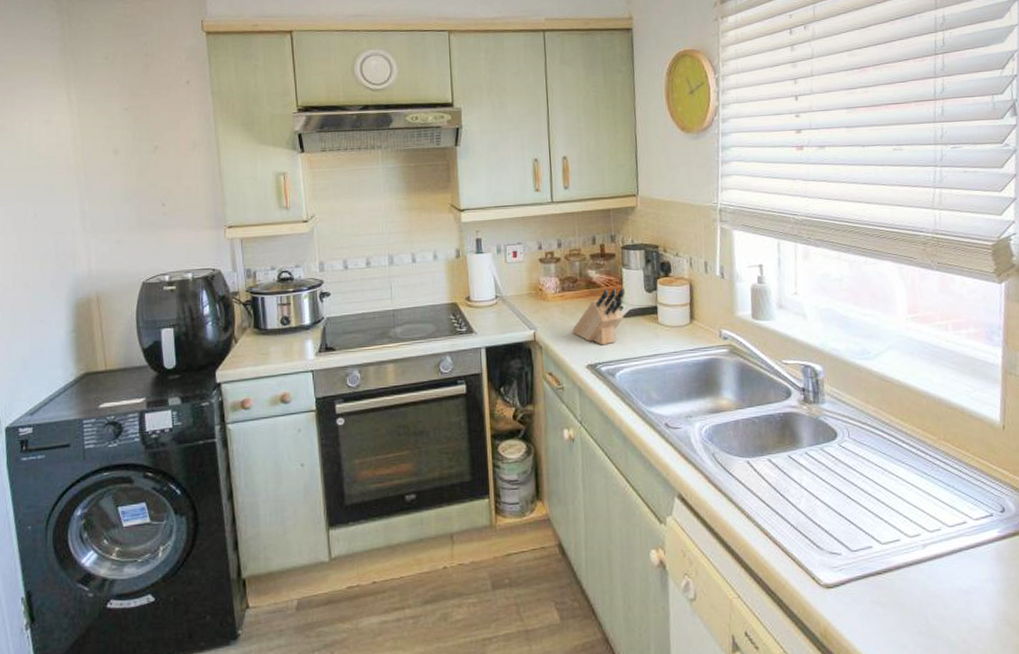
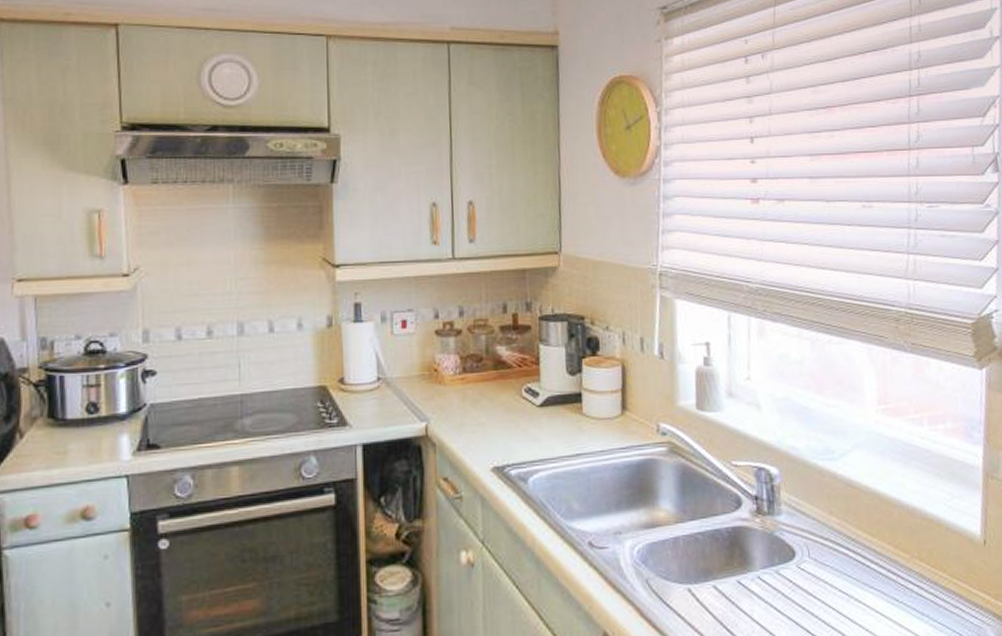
knife block: present [571,287,625,346] -> none [473,368,542,443]

